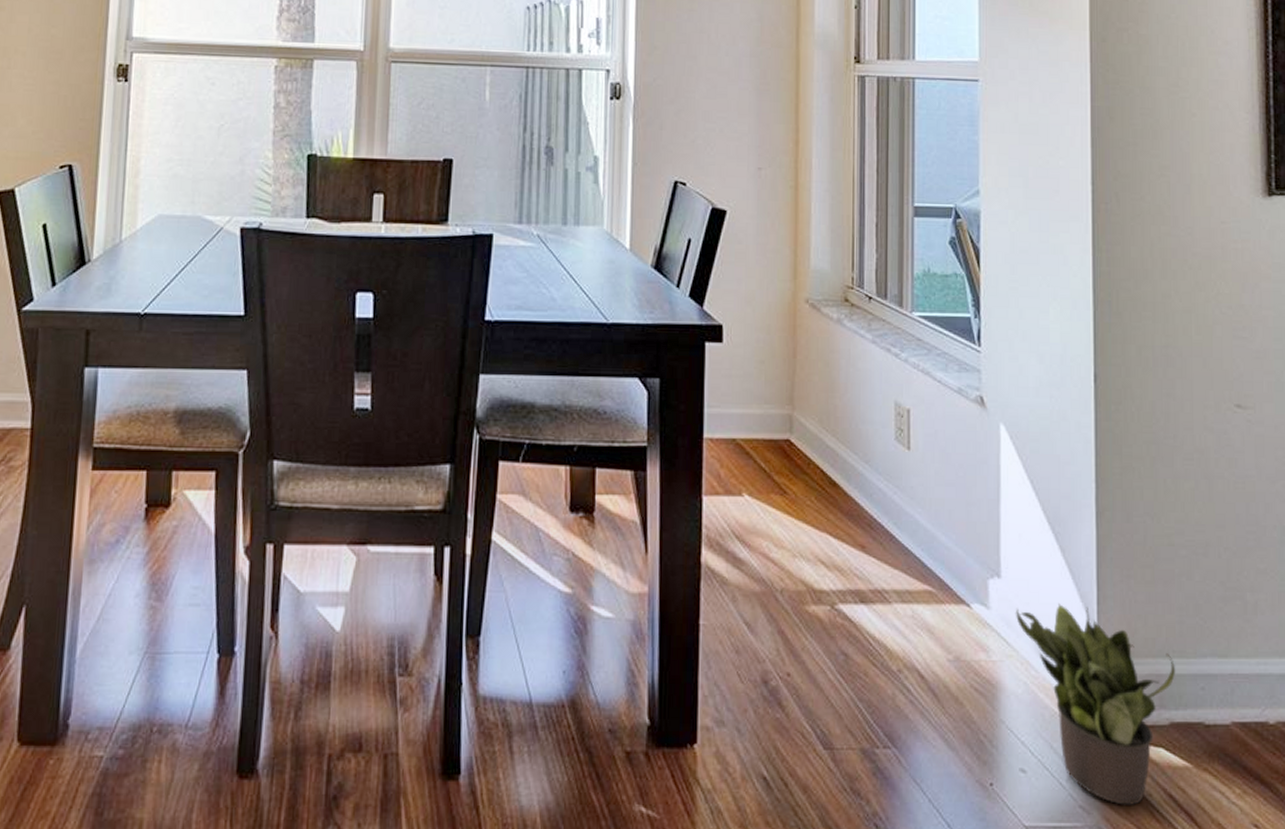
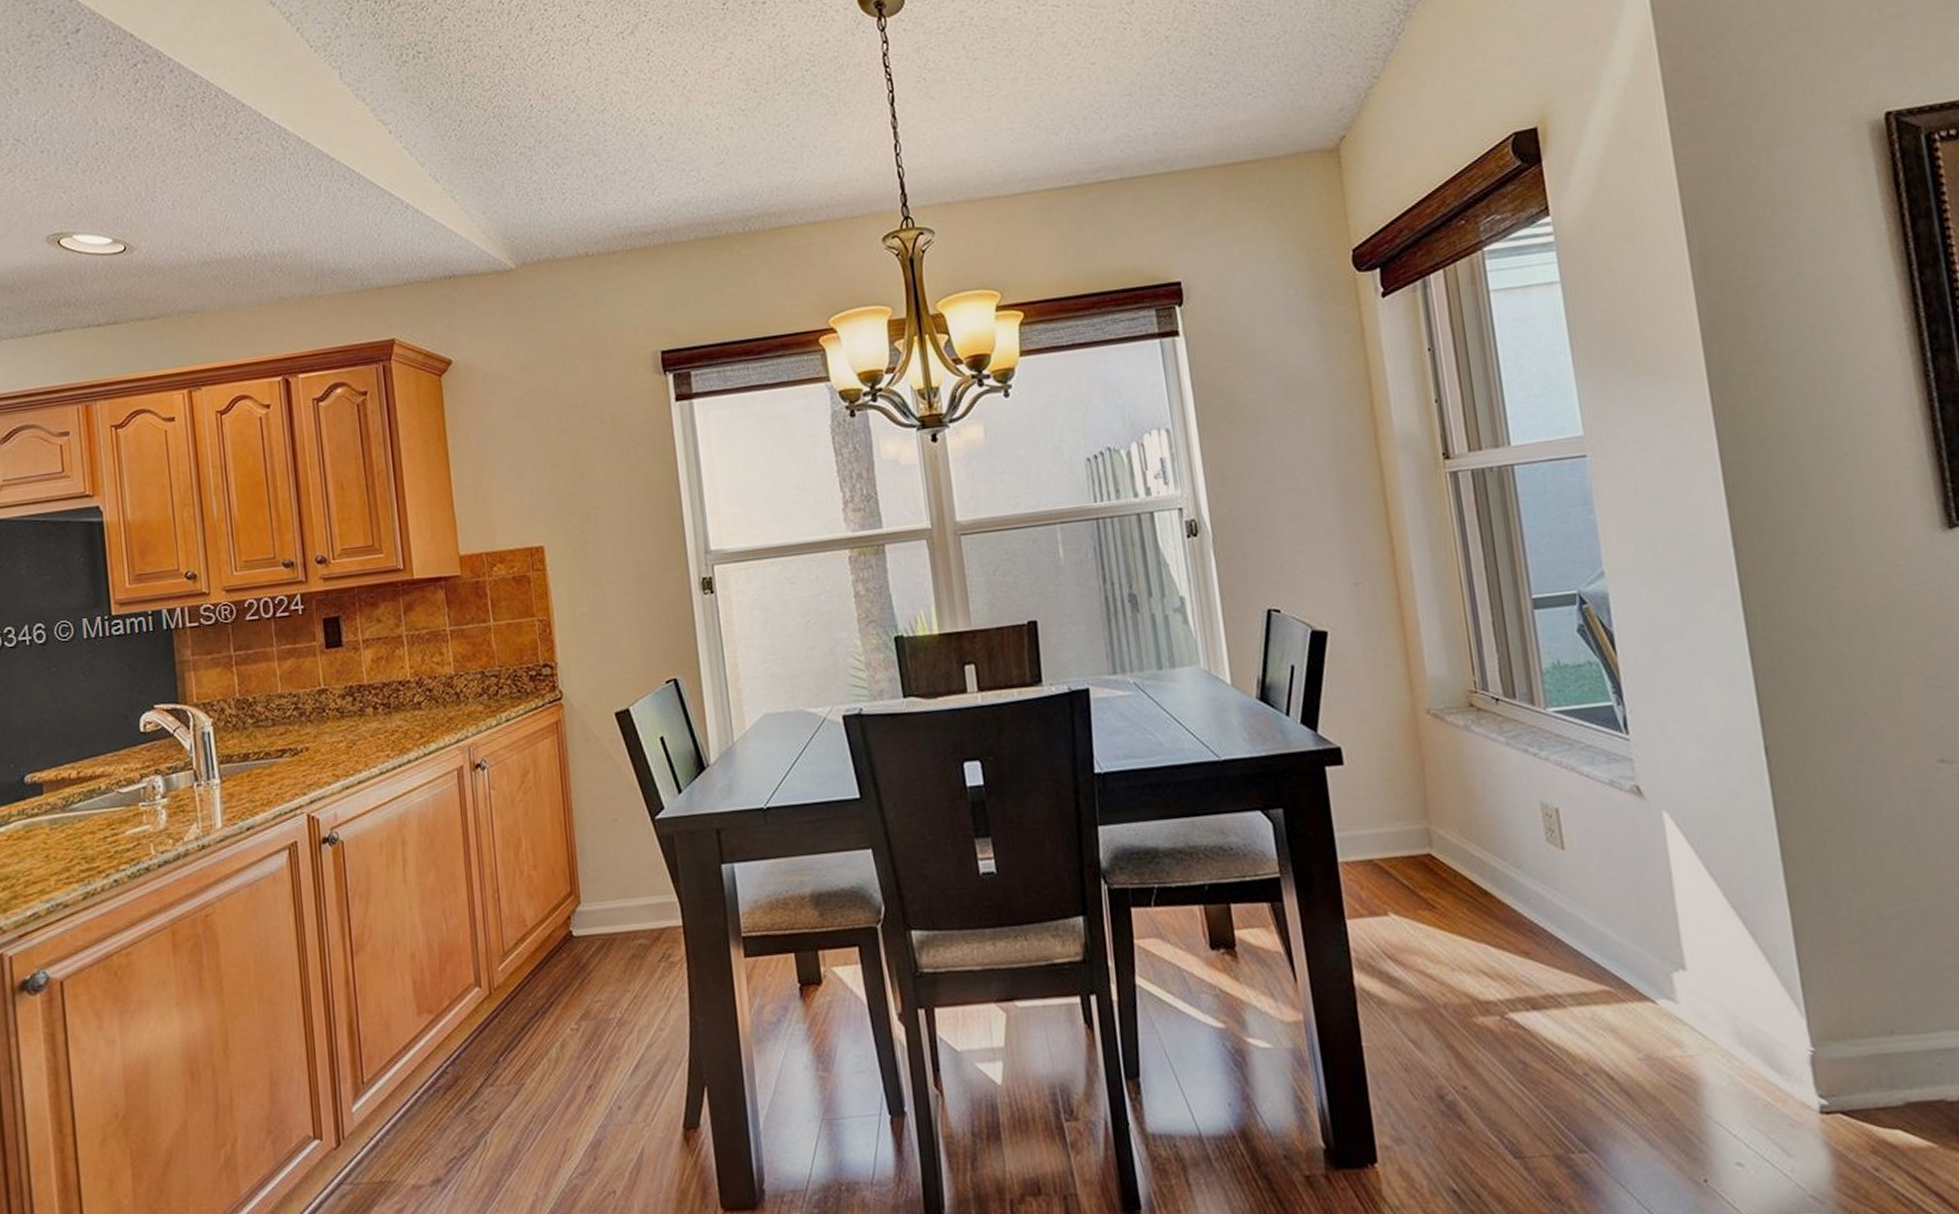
potted plant: present [1015,603,1175,807] -> none [1707,989,1905,1193]

